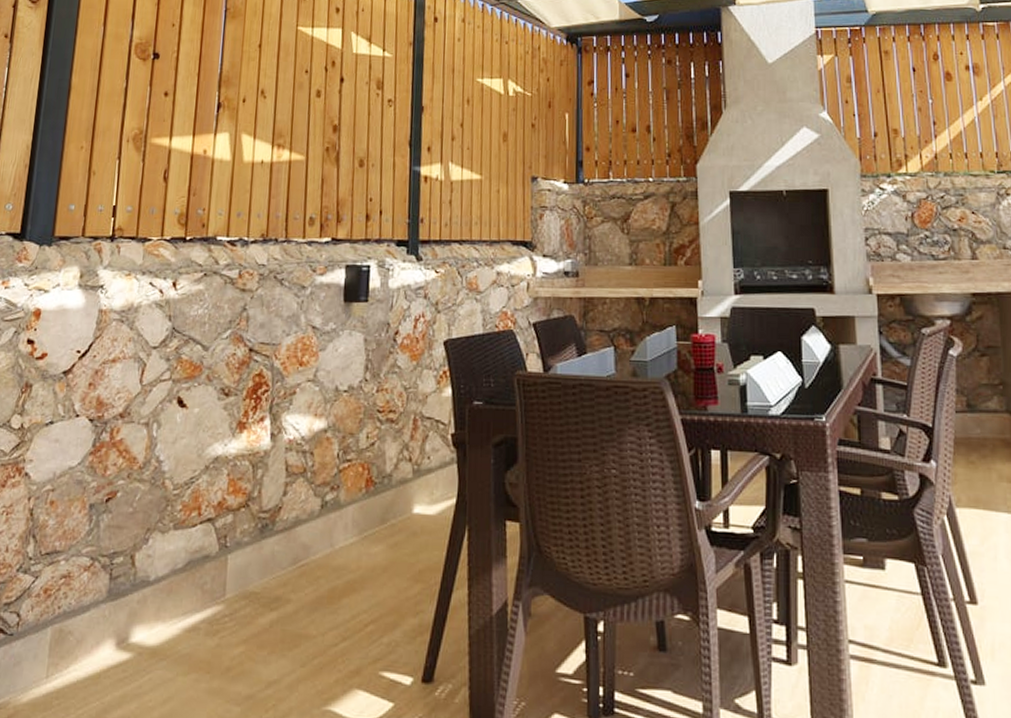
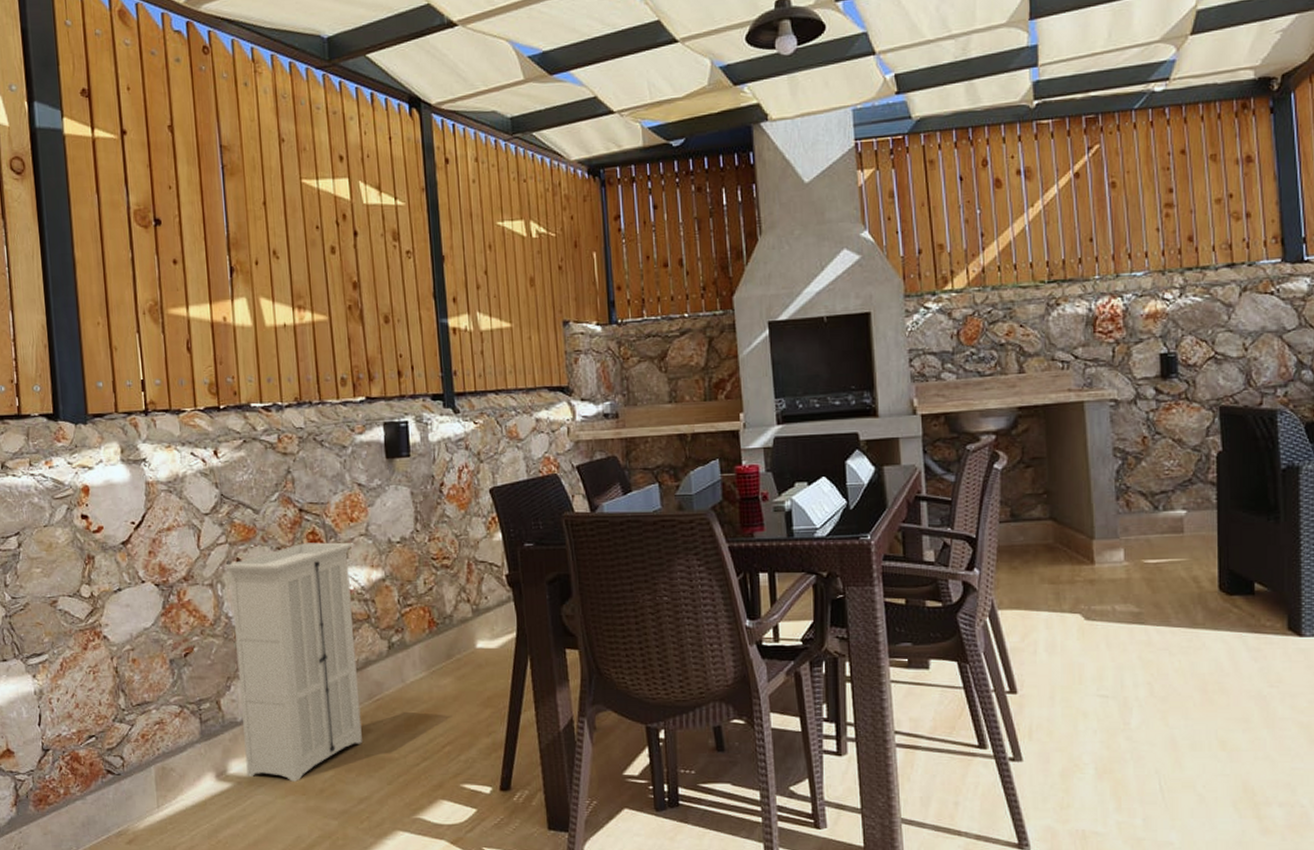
storage cabinet: none [150,382,301,656] -> present [224,540,362,782]

